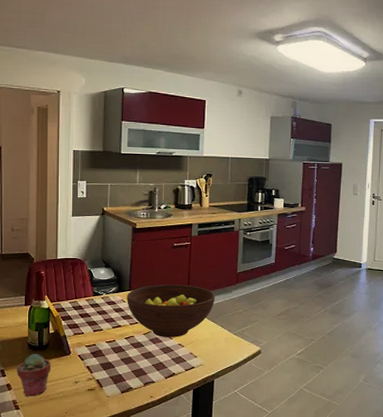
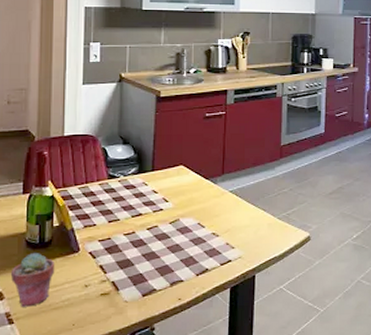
fruit bowl: present [127,284,216,337] -> none [149,161,256,226]

